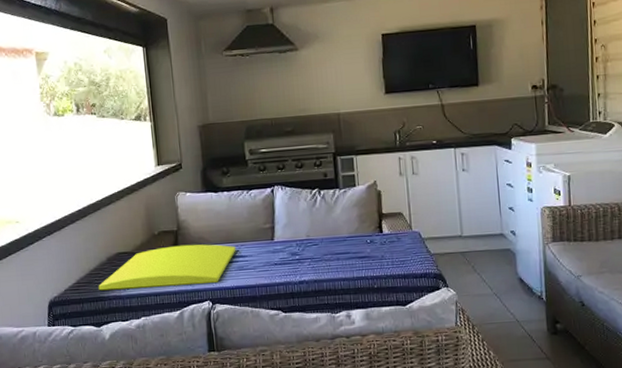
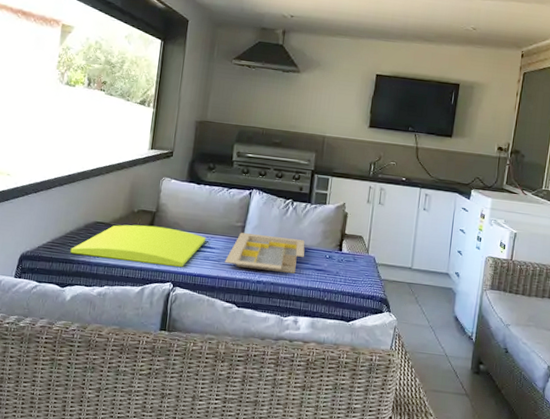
serving tray: none [261,229,343,271] -> present [225,233,305,273]

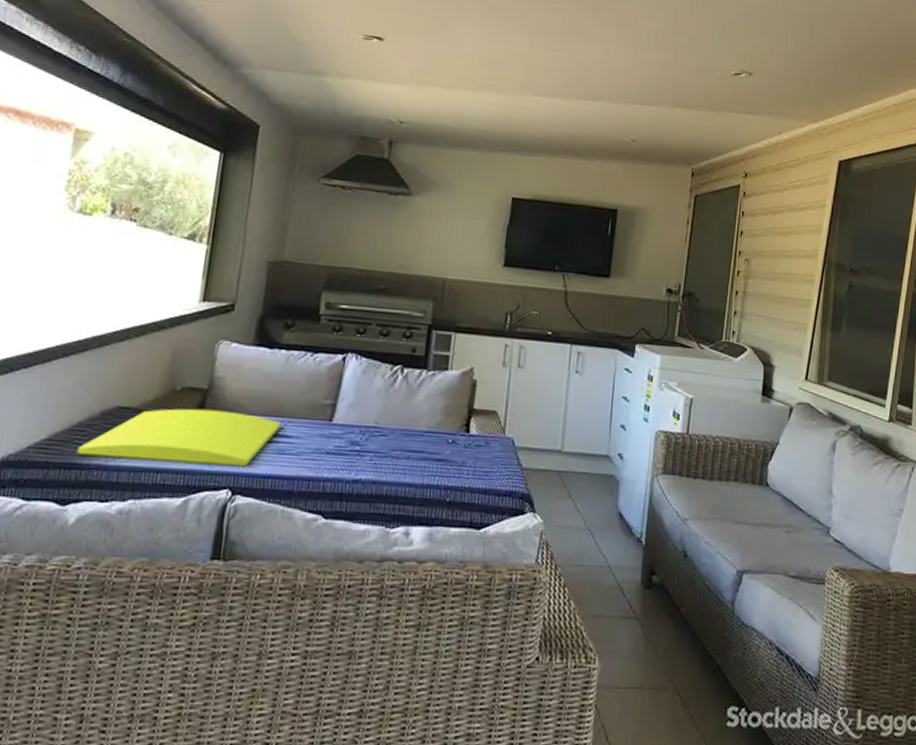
serving tray: present [225,233,305,273] -> none [307,413,420,467]

